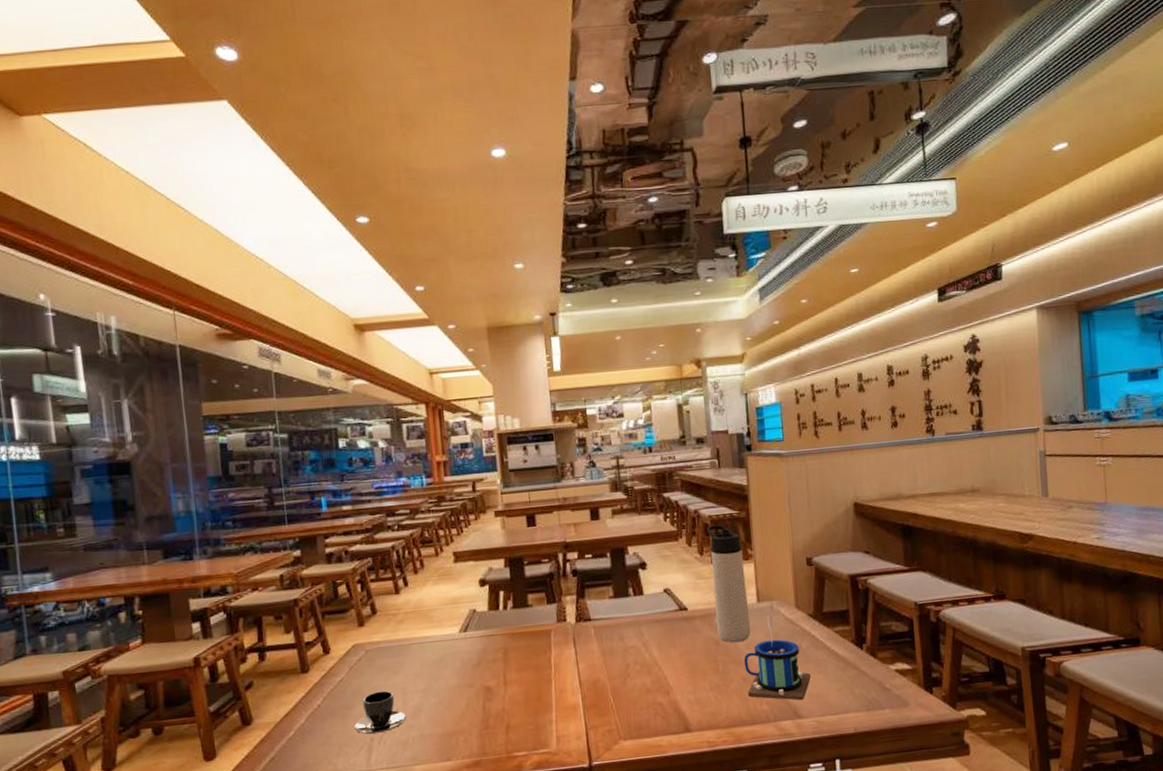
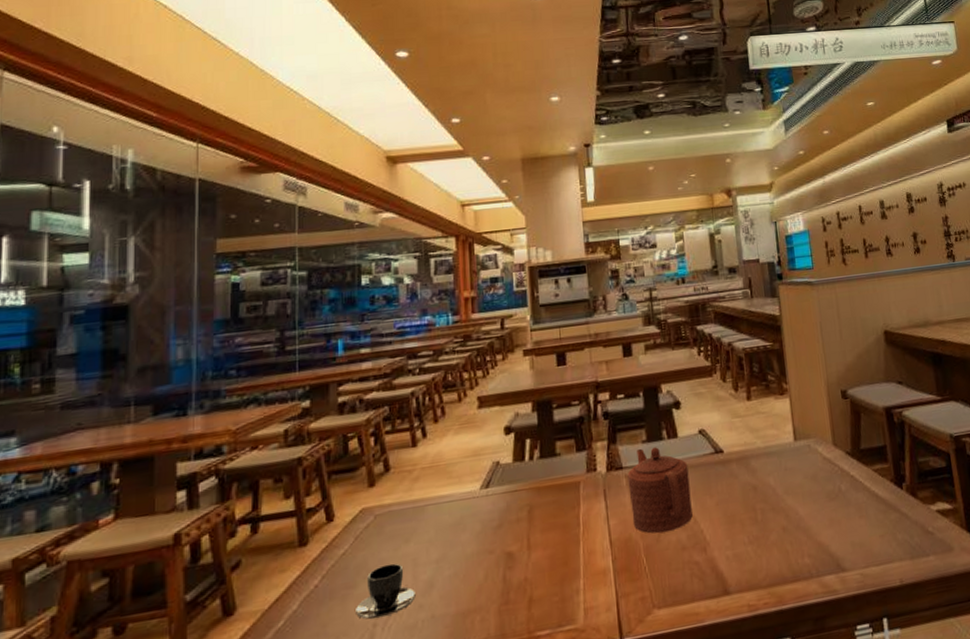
teapot: none [595,602,657,678] -> present [627,447,693,534]
thermos bottle: present [707,524,751,643] -> none [741,358,789,488]
mug: present [744,602,811,701] -> none [783,440,853,551]

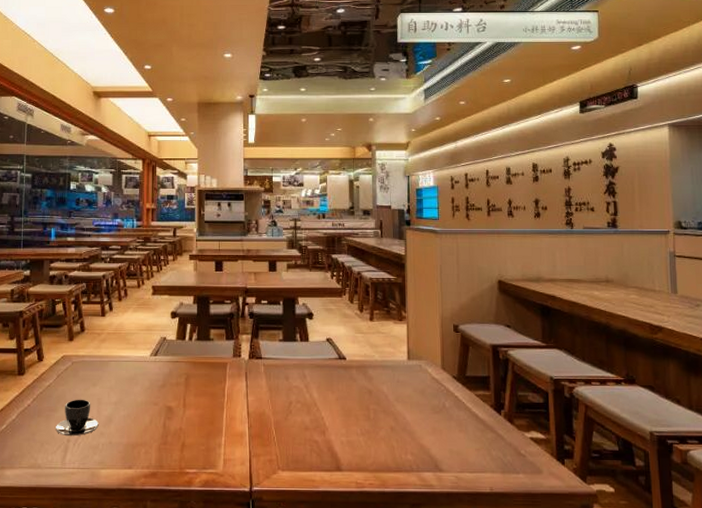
teapot: present [627,447,693,534] -> none [265,345,316,414]

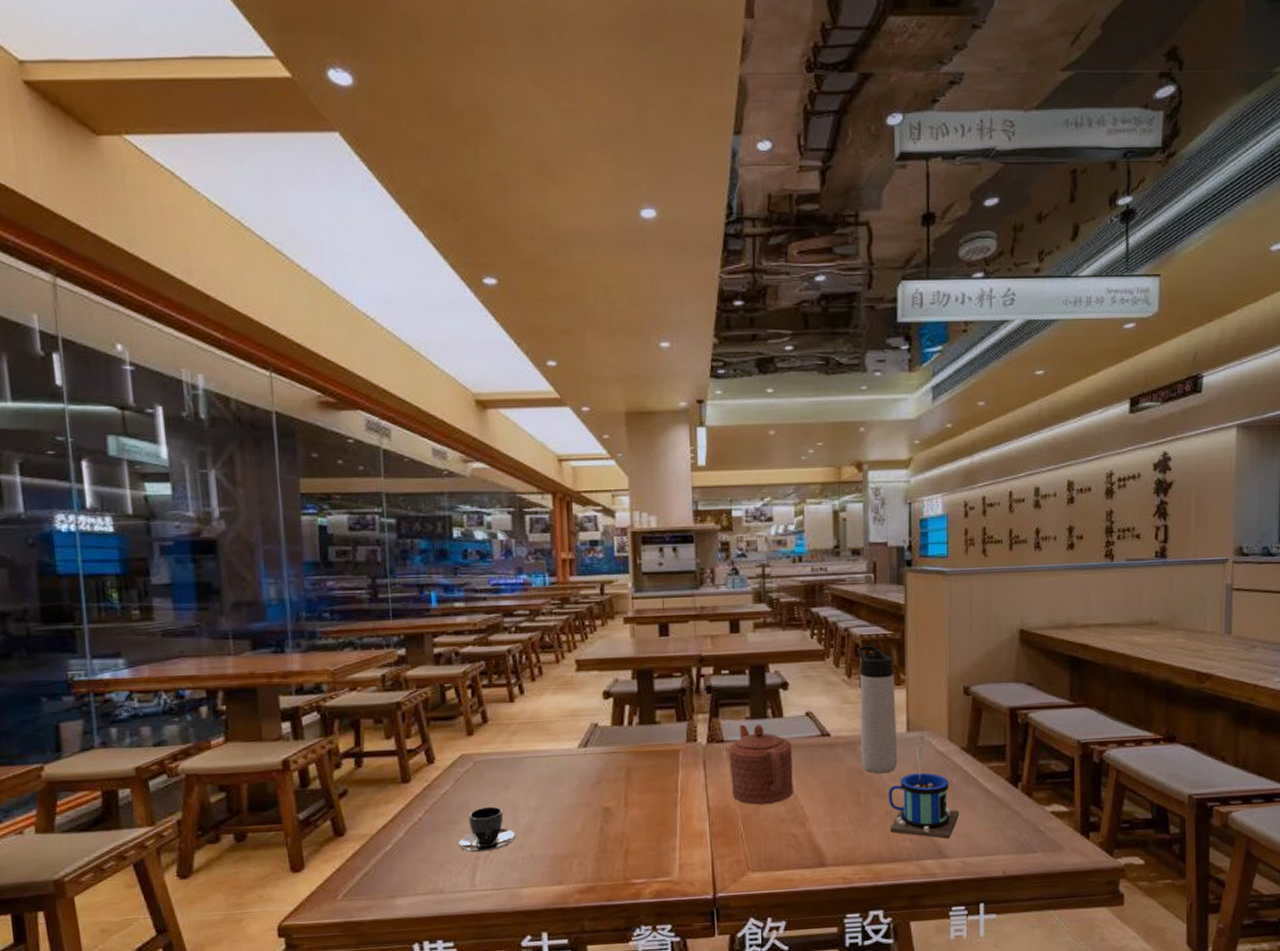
teapot: none [265,345,316,414] -> present [728,724,793,805]
thermos bottle: none [367,287,401,394] -> present [857,645,898,774]
mug: none [393,361,453,455] -> present [889,732,960,839]

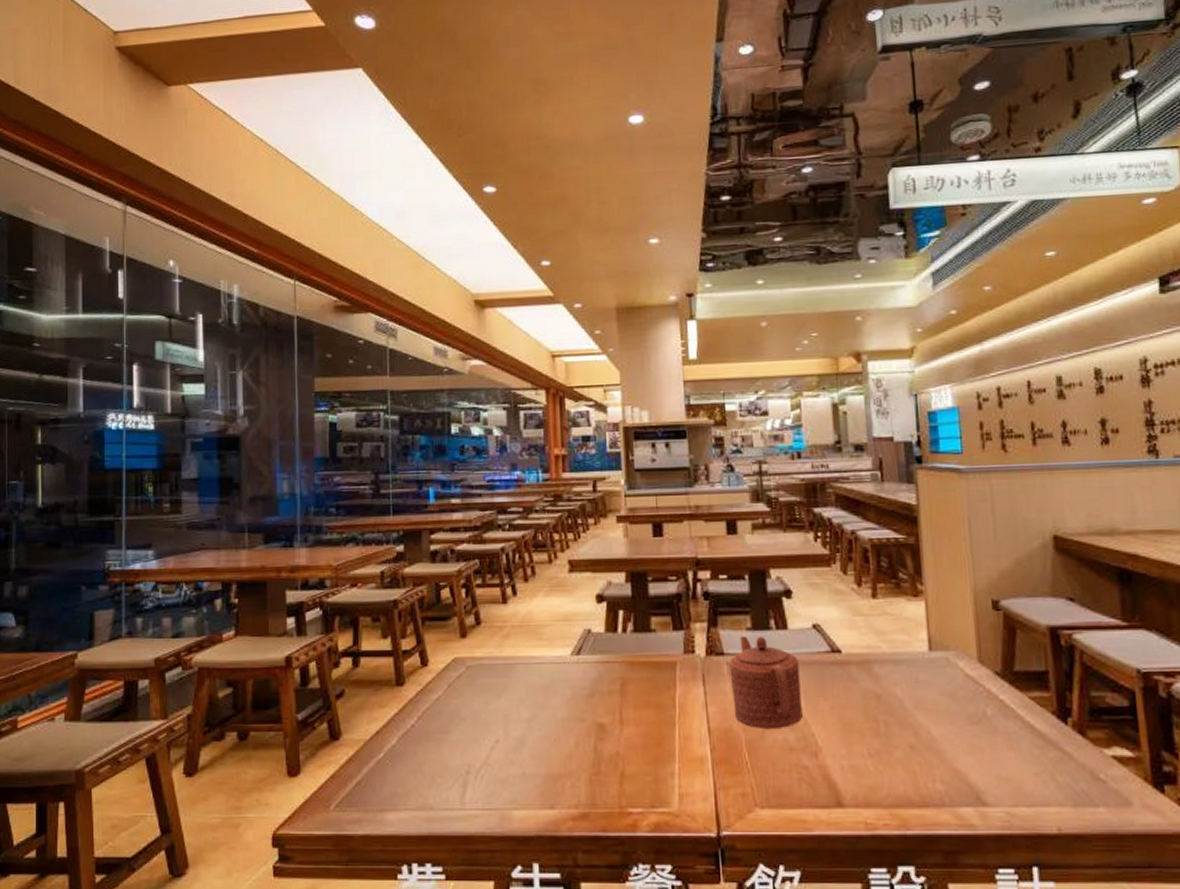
teacup: present [458,806,515,853] -> none [450,716,507,767]
thermos bottle: present [857,645,898,774] -> none [866,550,921,699]
mug: present [889,732,960,839] -> none [912,652,999,783]

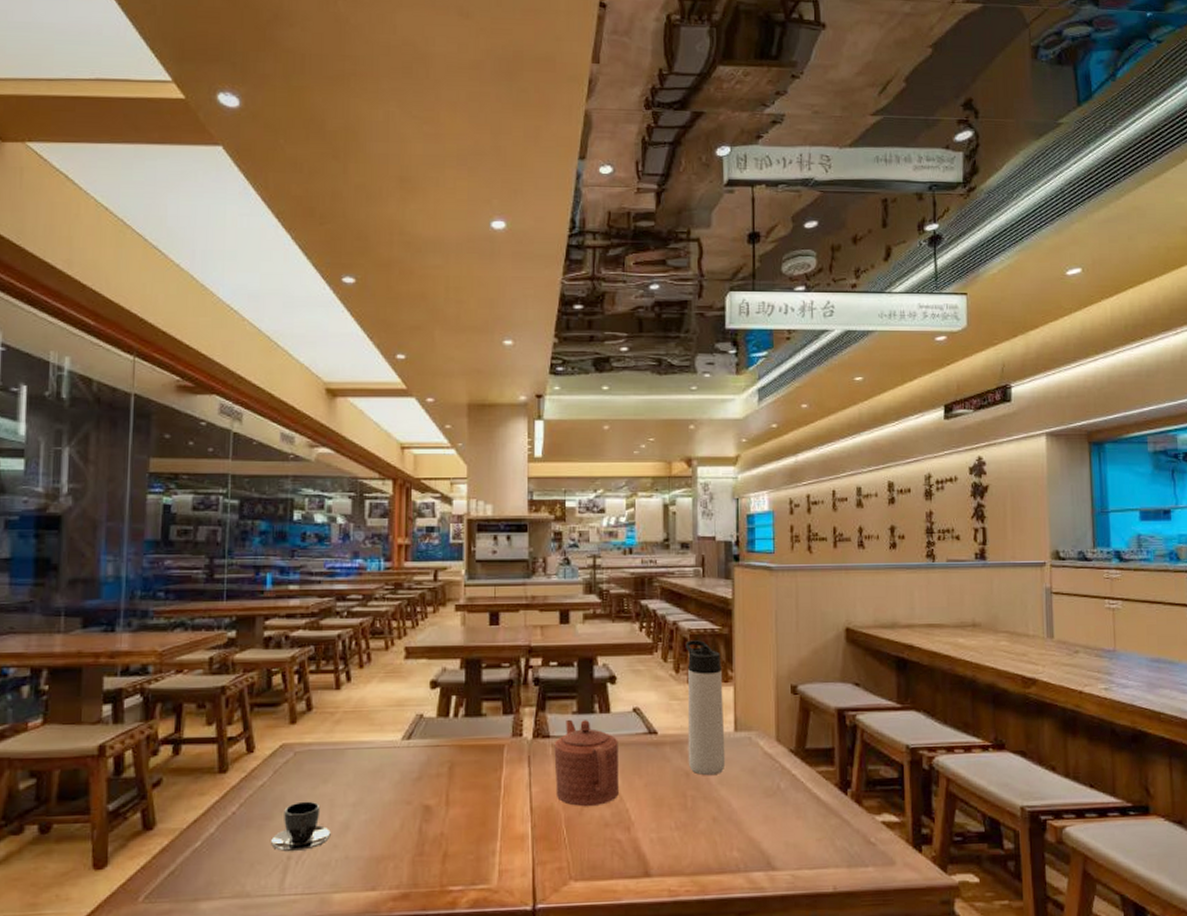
teacup: none [450,716,507,767] -> present [271,801,331,852]
thermos bottle: none [866,550,921,699] -> present [685,640,726,776]

